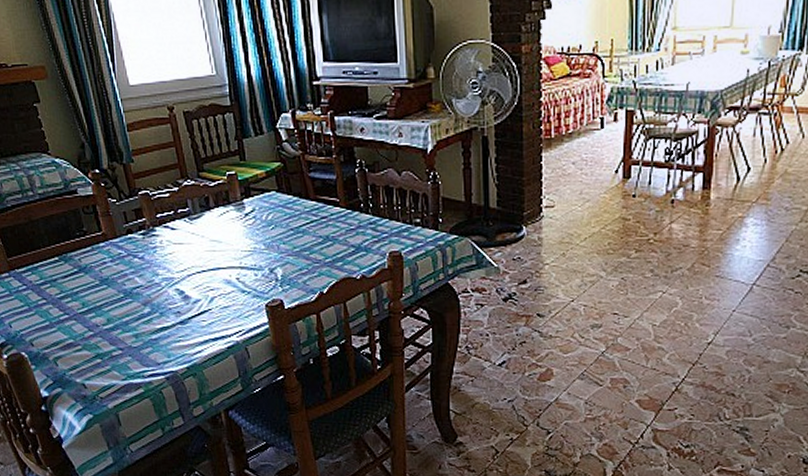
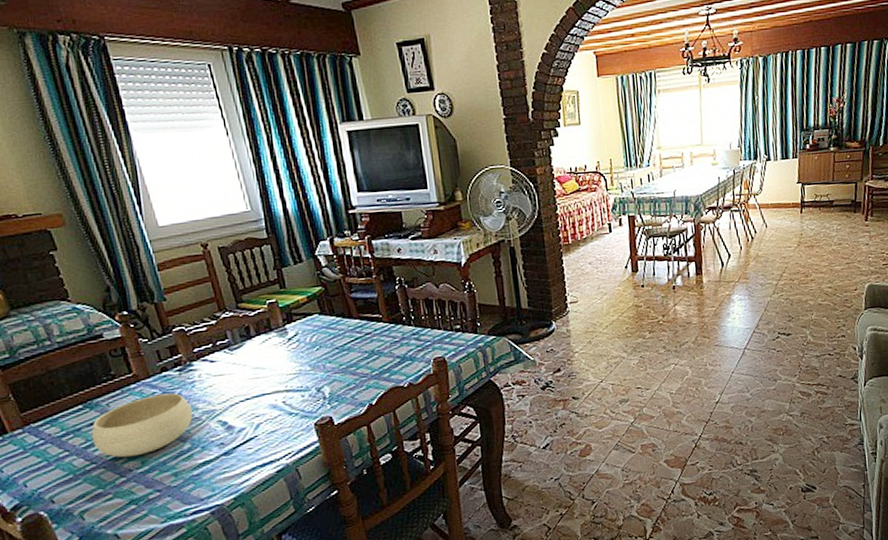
bowl: none [65,256,154,313] -> present [91,393,193,458]

